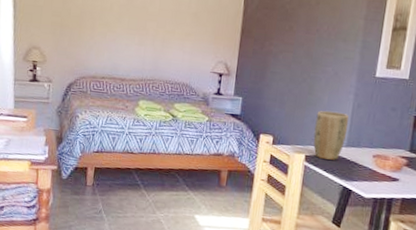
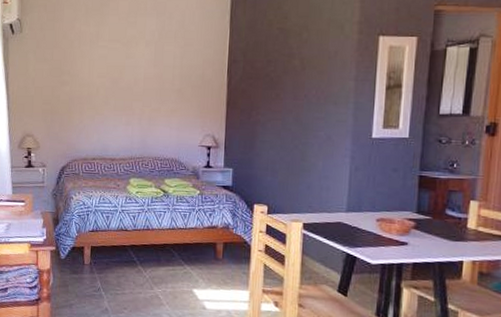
plant pot: present [313,110,349,160] -> none [310,176,347,227]

